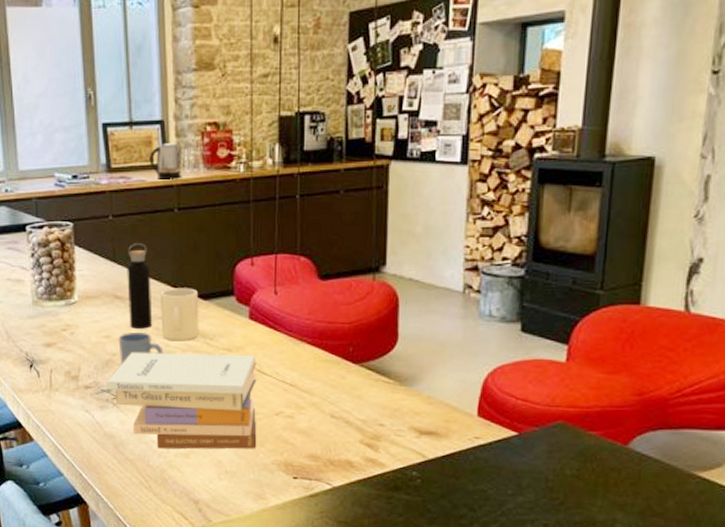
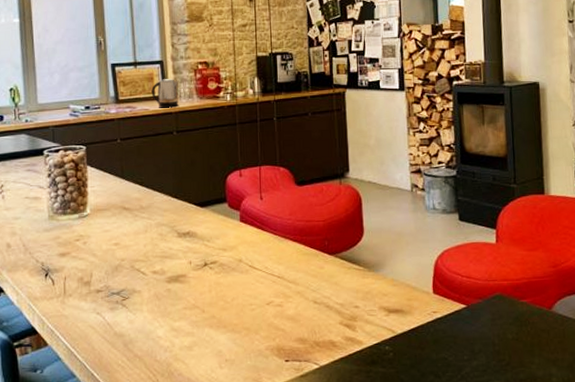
books: present [107,353,257,449] -> none [116,252,252,344]
mug: present [118,331,164,365] -> none [126,238,167,269]
water bottle: present [127,243,153,329] -> none [133,161,157,236]
cup: present [161,288,199,341] -> none [164,197,198,245]

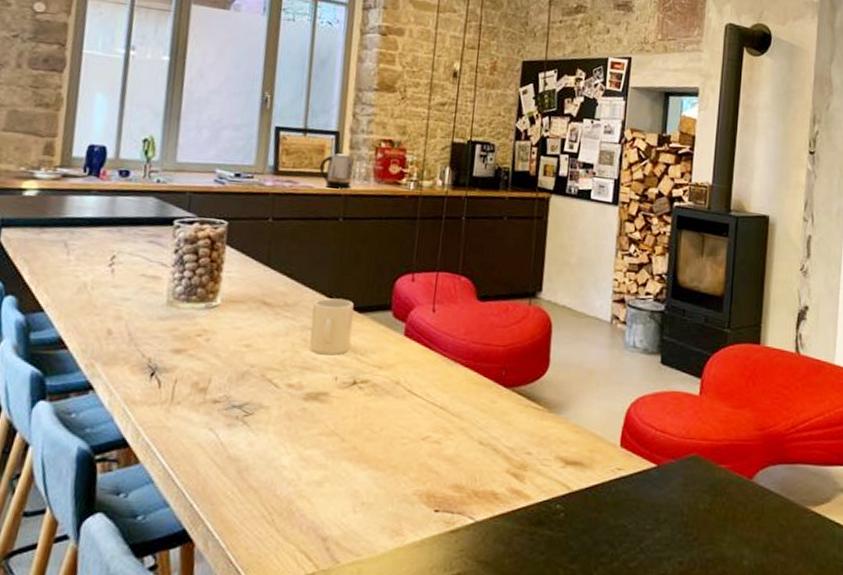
cup: none [164,197,198,245] -> present [310,298,354,356]

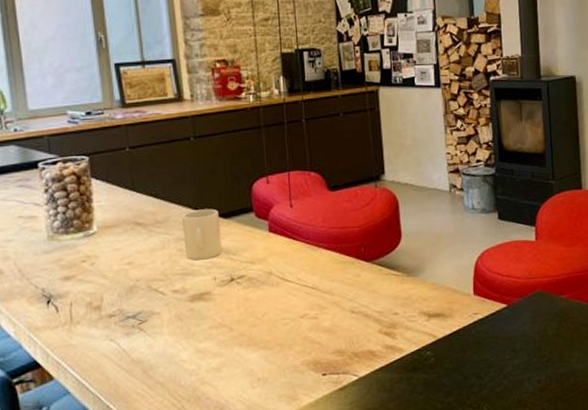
kettle: present [319,153,354,190] -> none [163,79,195,112]

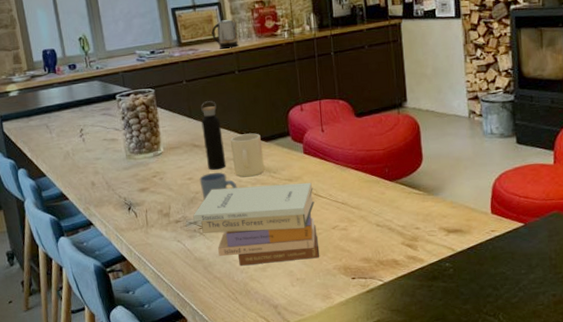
books: none [132,264,286,367] -> present [193,182,320,266]
mug: none [141,255,189,289] -> present [199,172,237,200]
water bottle: none [146,171,176,253] -> present [201,101,227,170]
kettle: none [163,79,195,112] -> present [211,19,239,49]

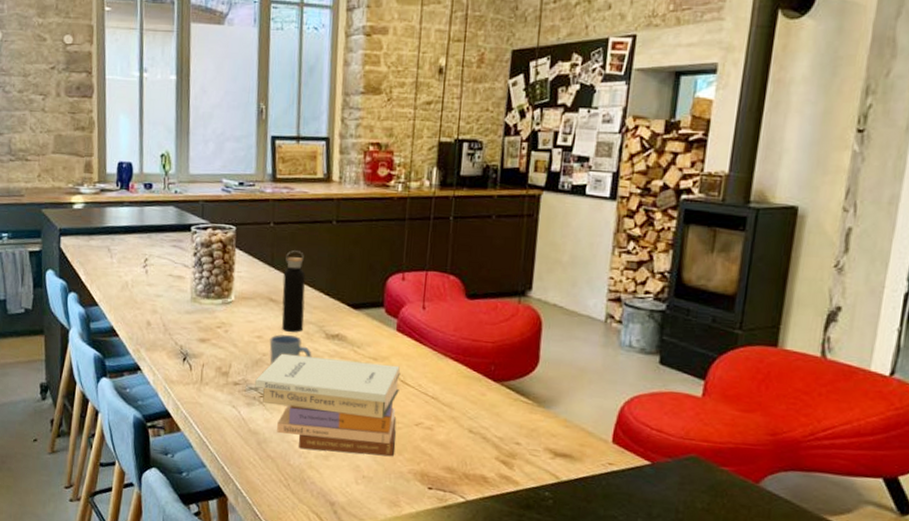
kettle: present [211,19,239,49] -> none [313,159,344,194]
cup: present [231,133,265,177] -> none [311,295,350,347]

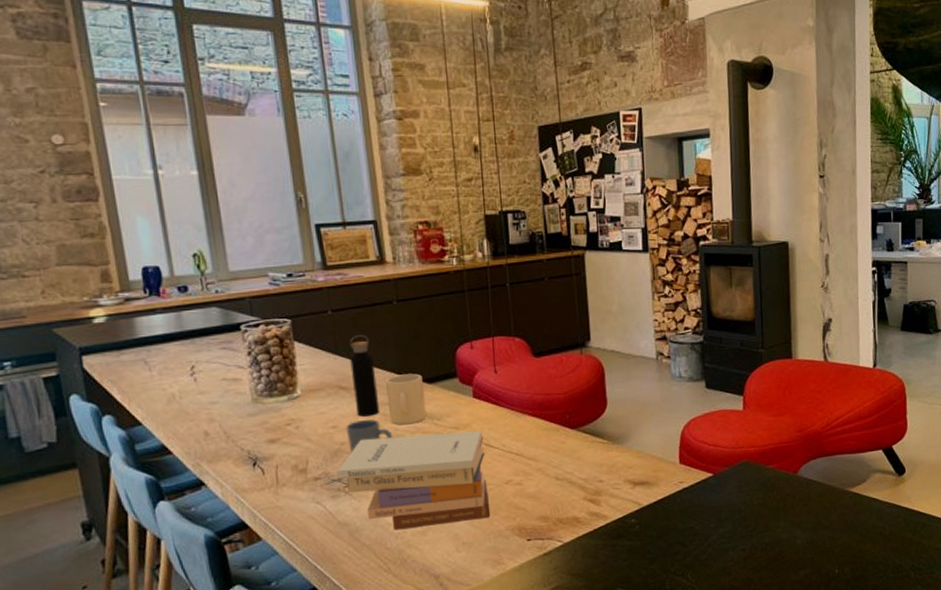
cup: none [311,295,350,347] -> present [386,373,427,425]

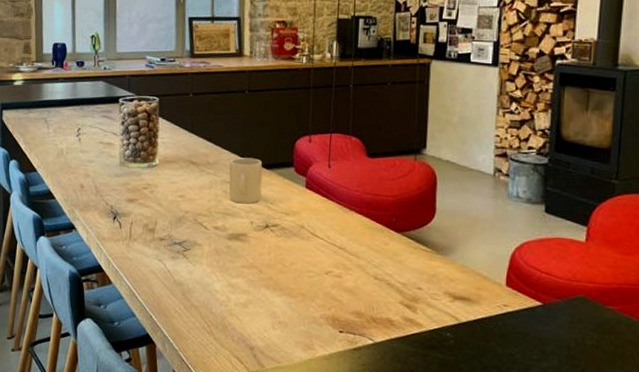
books: present [337,430,491,530] -> none [179,211,311,303]
mug: present [346,419,393,453] -> none [191,193,230,221]
water bottle: present [350,335,380,417] -> none [201,118,223,191]

